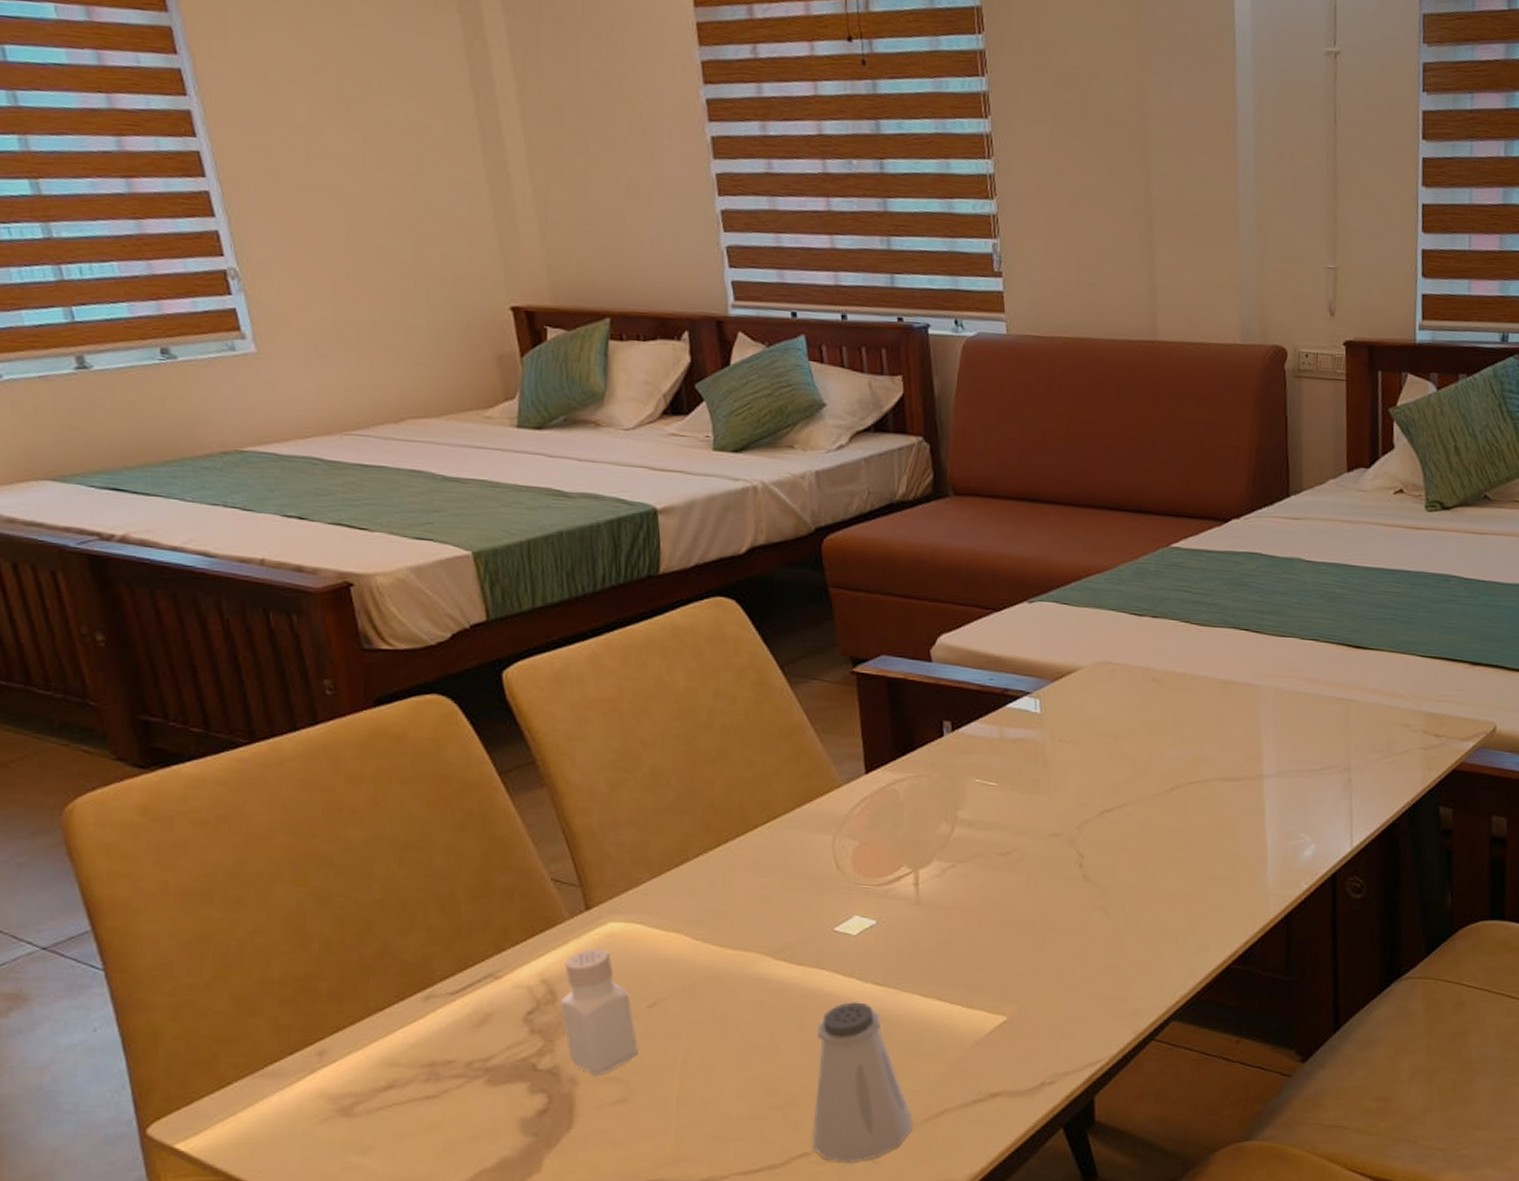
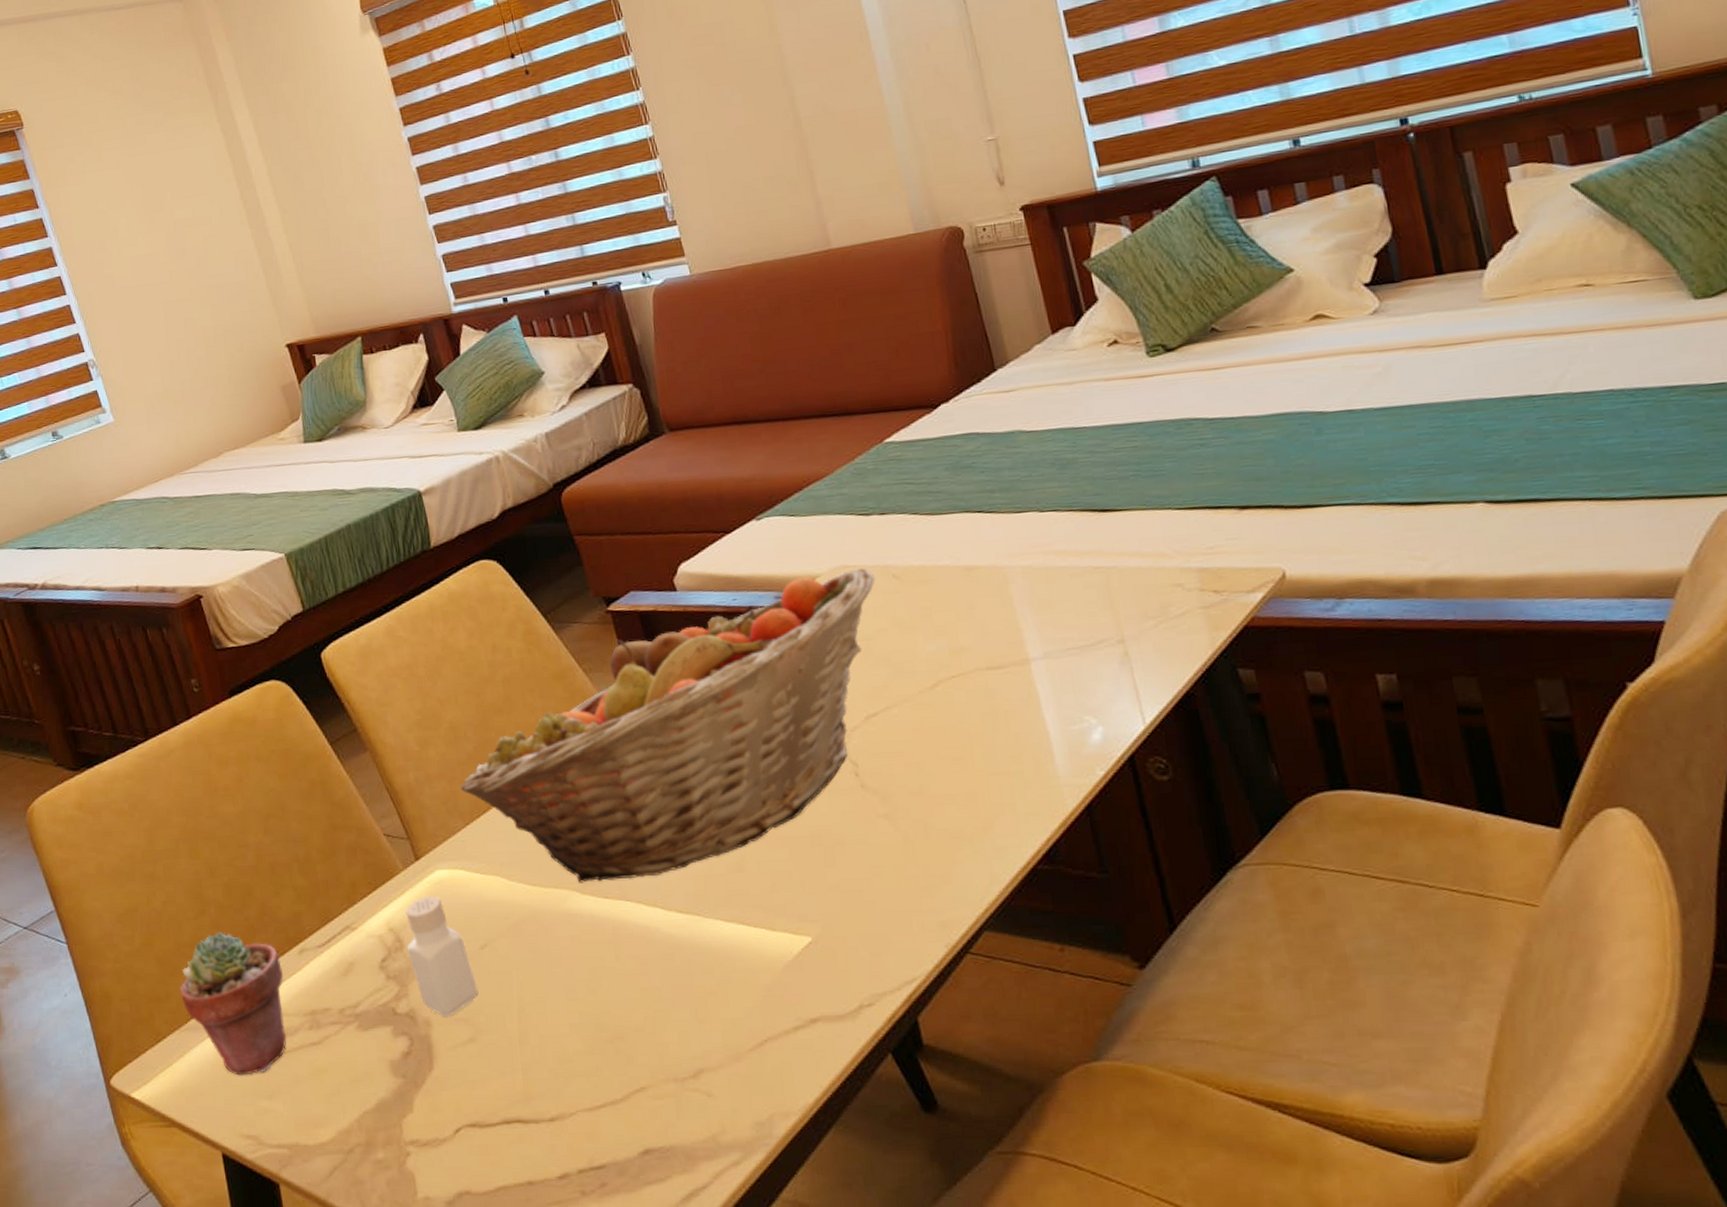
potted succulent: none [258,970,401,1129] -> present [179,932,287,1076]
fruit basket: none [653,667,1136,948] -> present [461,568,876,883]
saltshaker: present [812,1002,912,1162] -> none [632,931,739,1096]

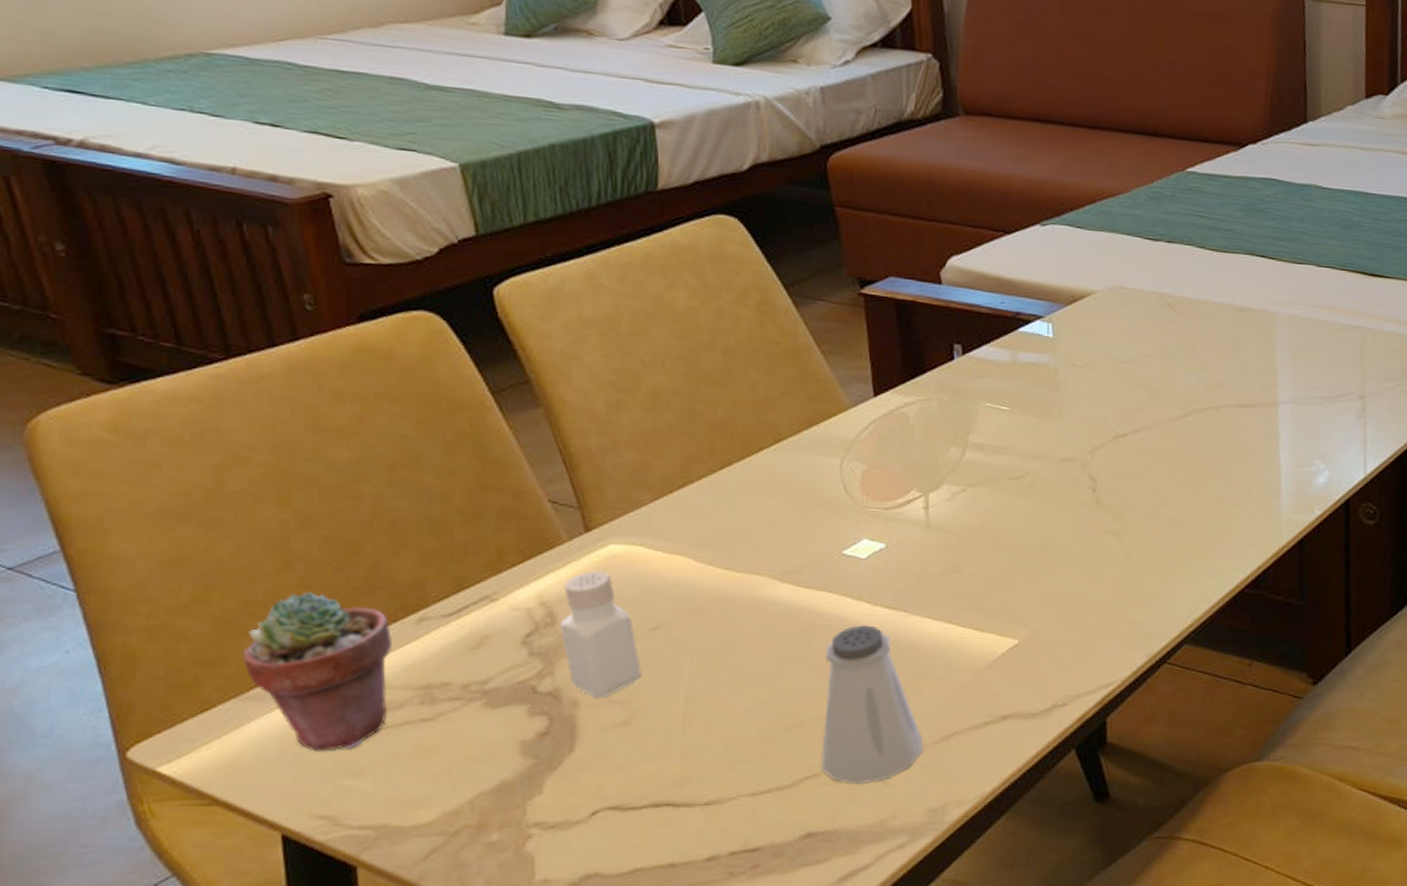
fruit basket: present [461,568,876,883] -> none [654,291,1150,571]
saltshaker: none [632,931,739,1096] -> present [821,625,923,783]

